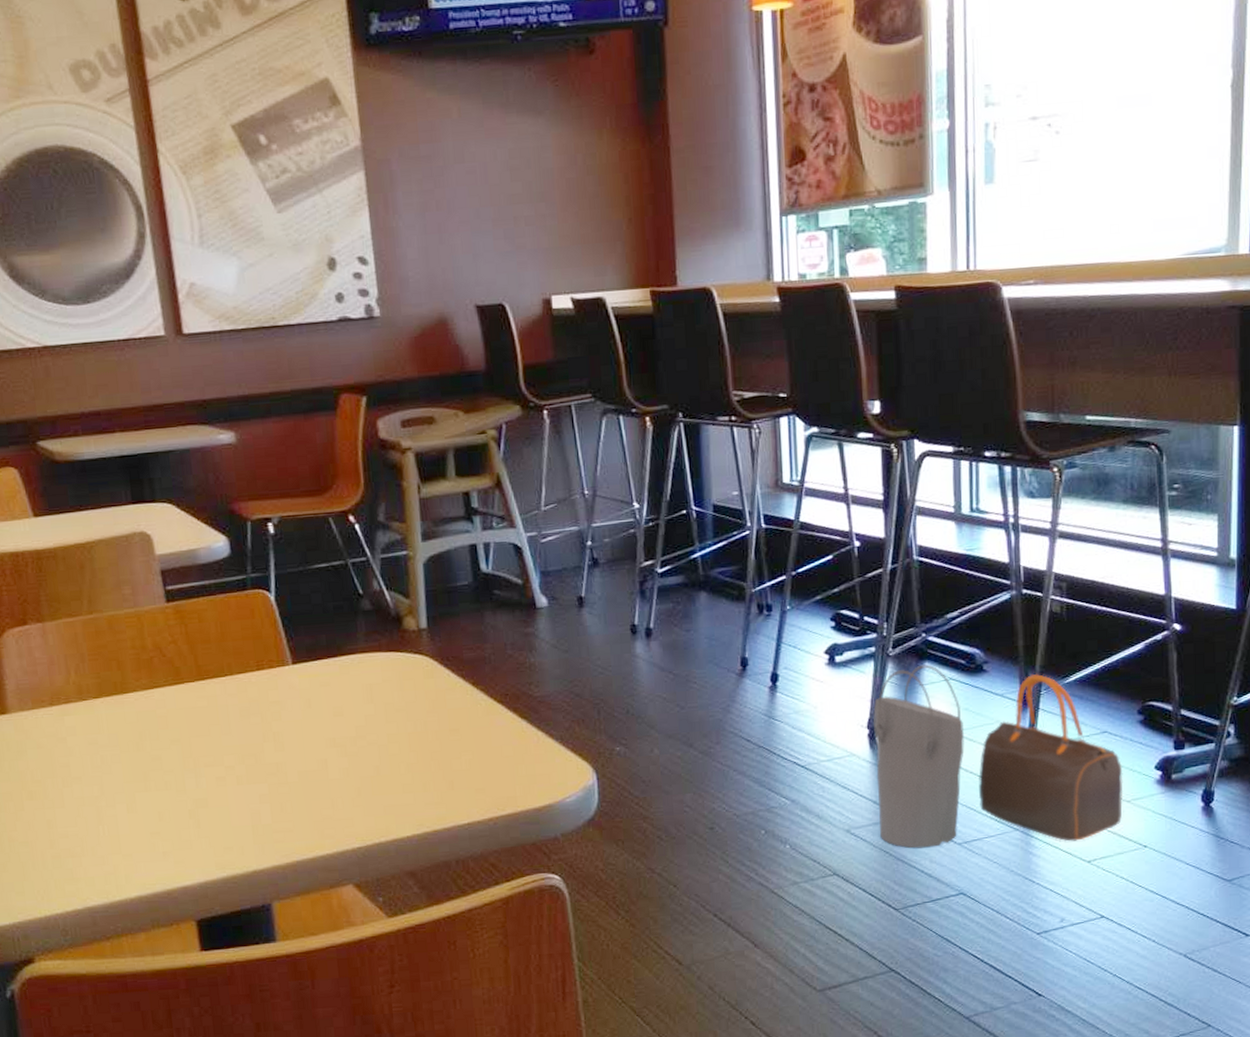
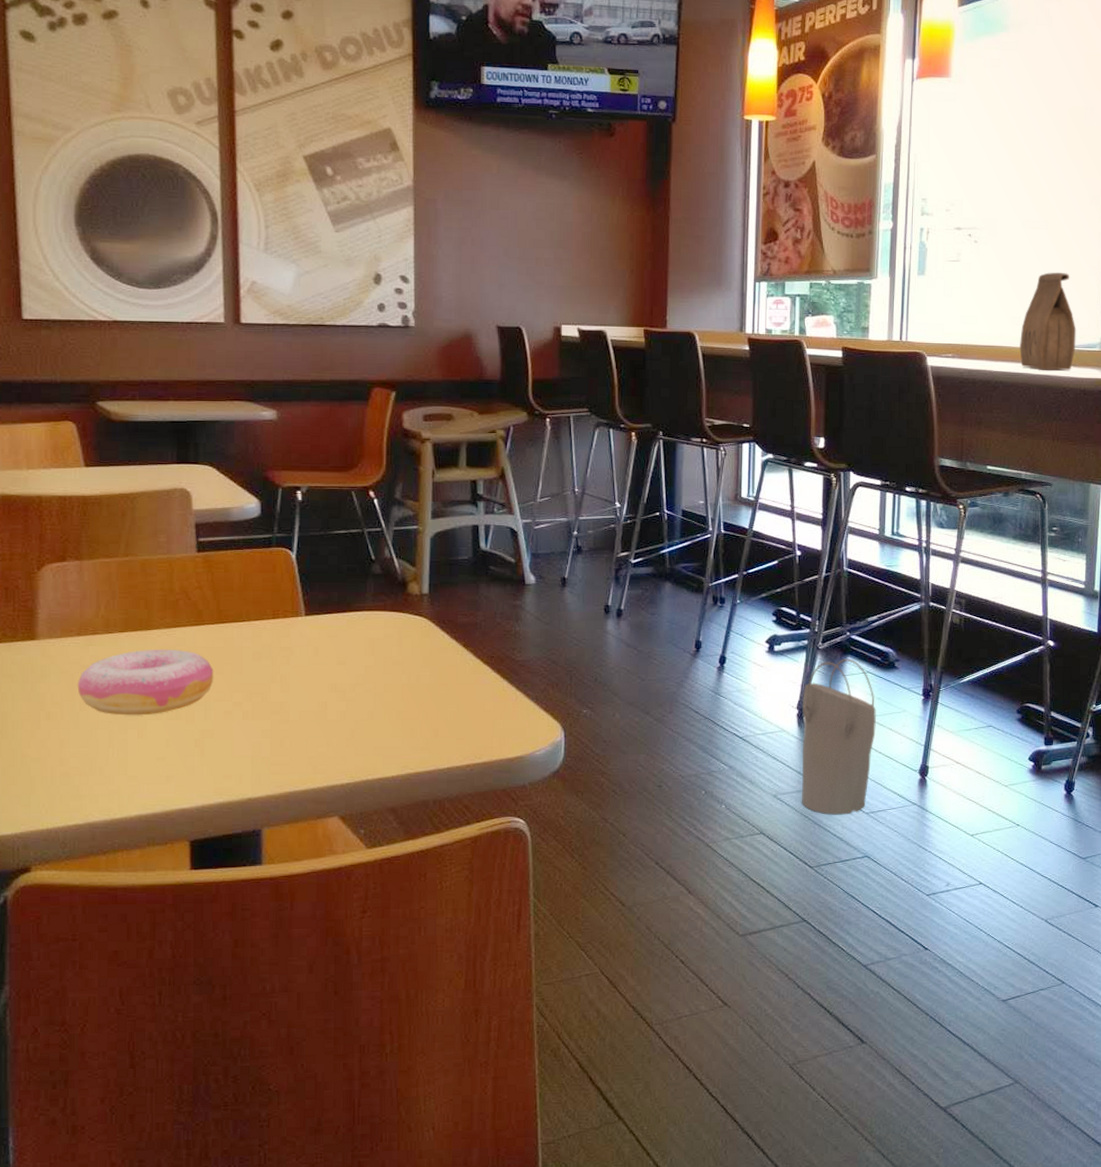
donut: none [56,713,202,790] -> present [77,649,214,716]
handbag: present [978,673,1124,842] -> none [885,673,1003,817]
paper bag: none [1121,159,1194,288] -> present [1020,272,1076,370]

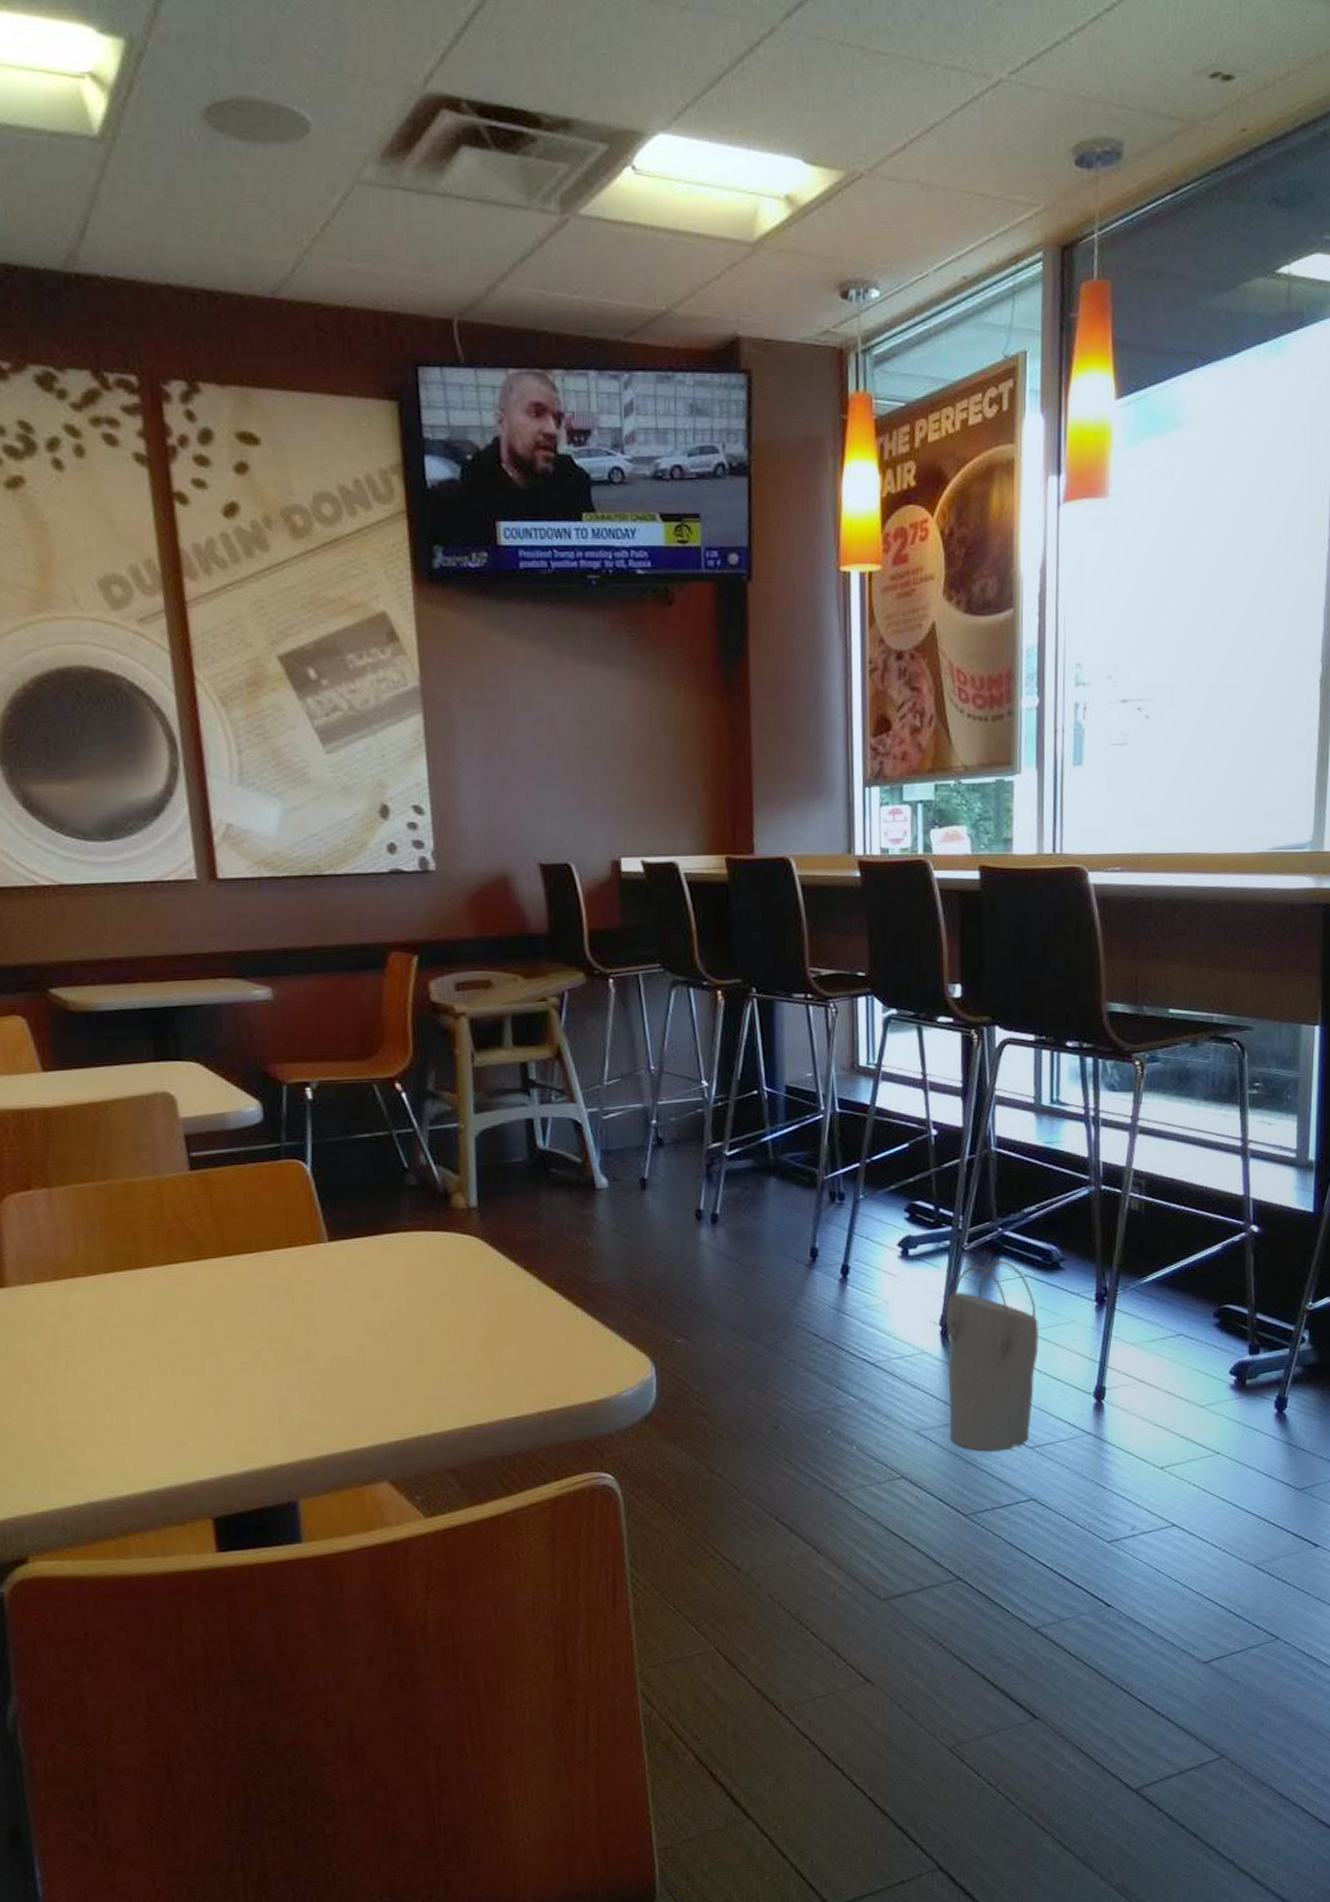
donut: present [77,649,214,716] -> none [60,1290,225,1374]
paper bag: present [1020,272,1076,370] -> none [1207,752,1280,881]

